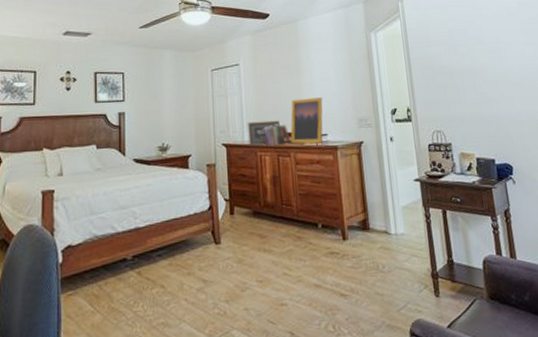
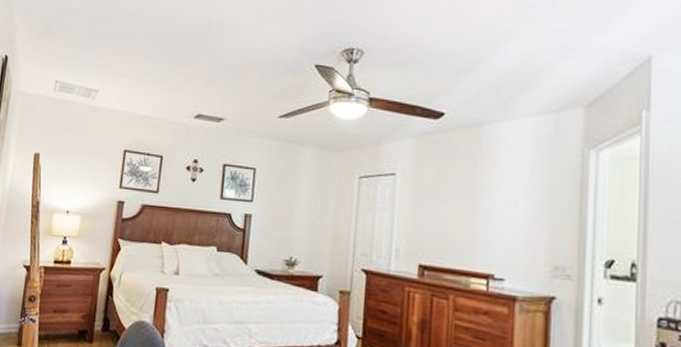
picture frame: present [248,120,280,146] -> none [396,247,440,280]
books: present [263,124,292,147] -> none [417,255,453,284]
picture frame: present [290,97,323,145] -> none [452,227,504,291]

